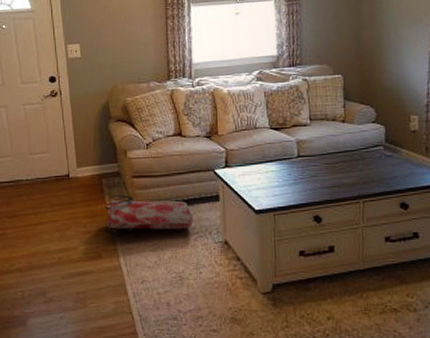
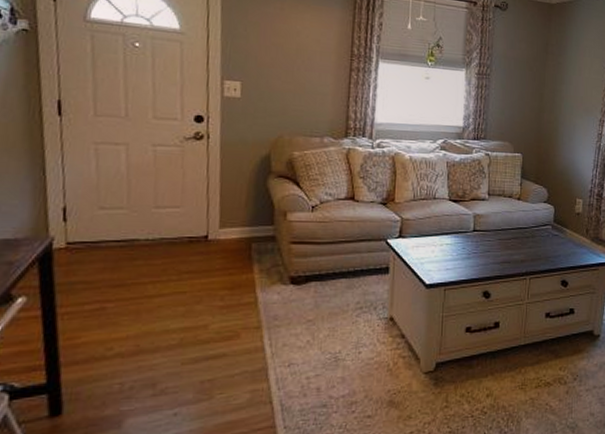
bag: present [105,194,194,235] -> none [248,262,358,311]

